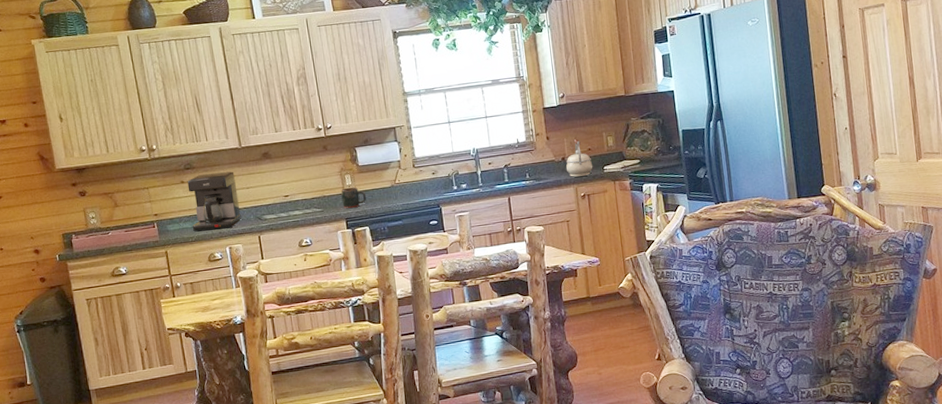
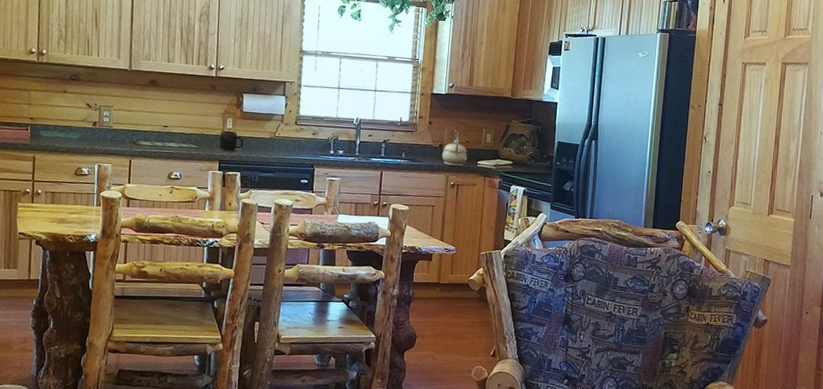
coffee maker: present [187,171,241,232] -> none [66,88,119,146]

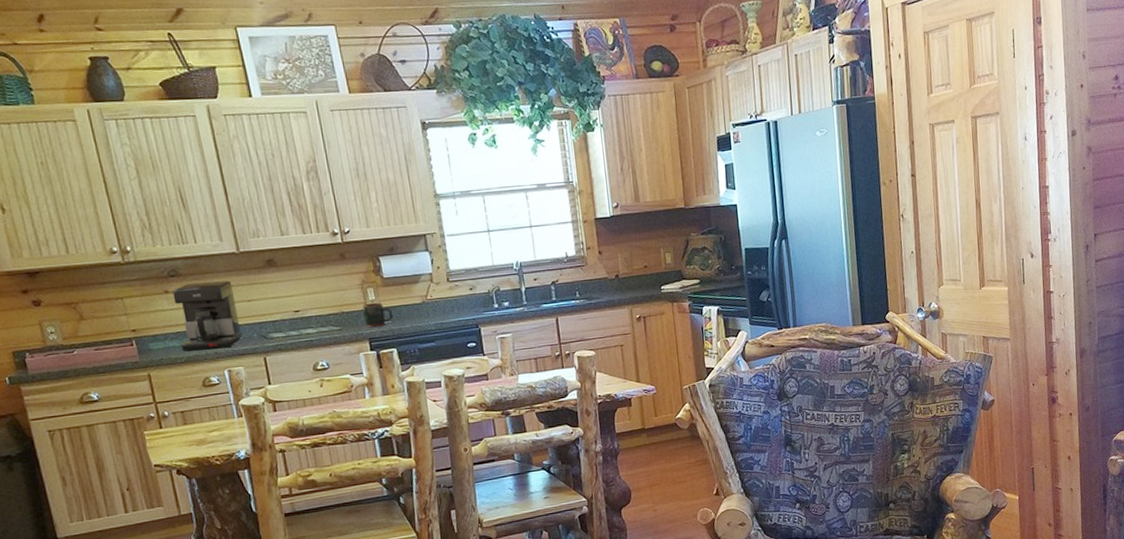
coffee maker: none [66,88,119,146] -> present [172,280,242,352]
kettle: present [441,129,468,166] -> none [619,255,650,297]

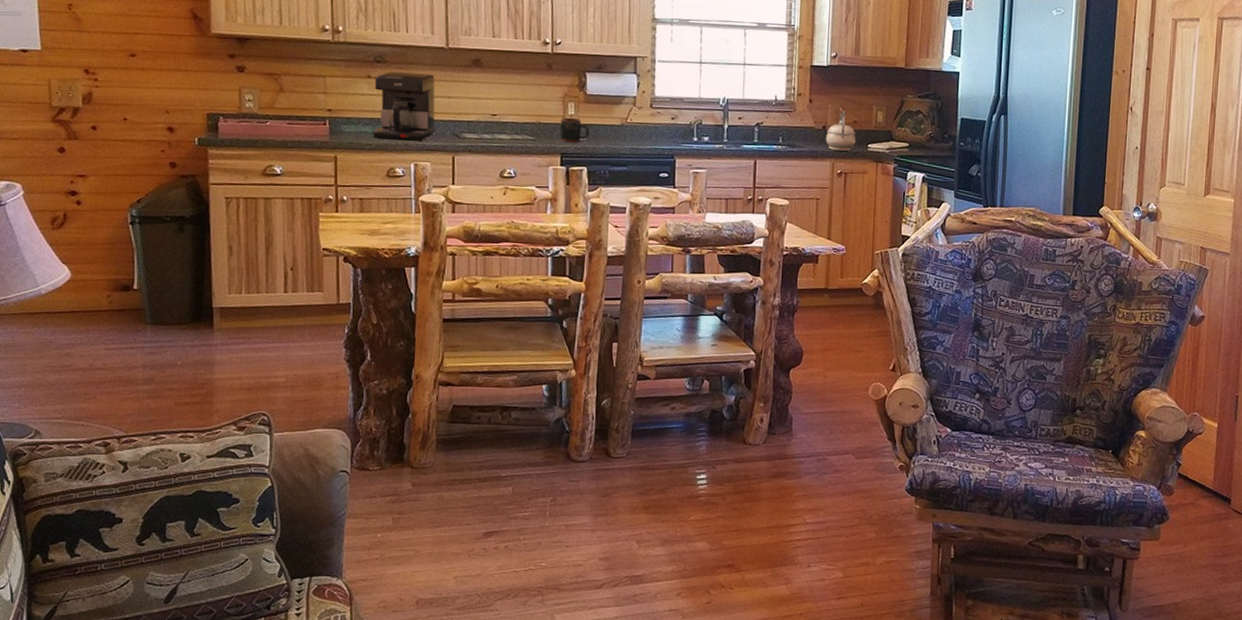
kettle: none [619,255,650,297] -> present [825,108,856,151]

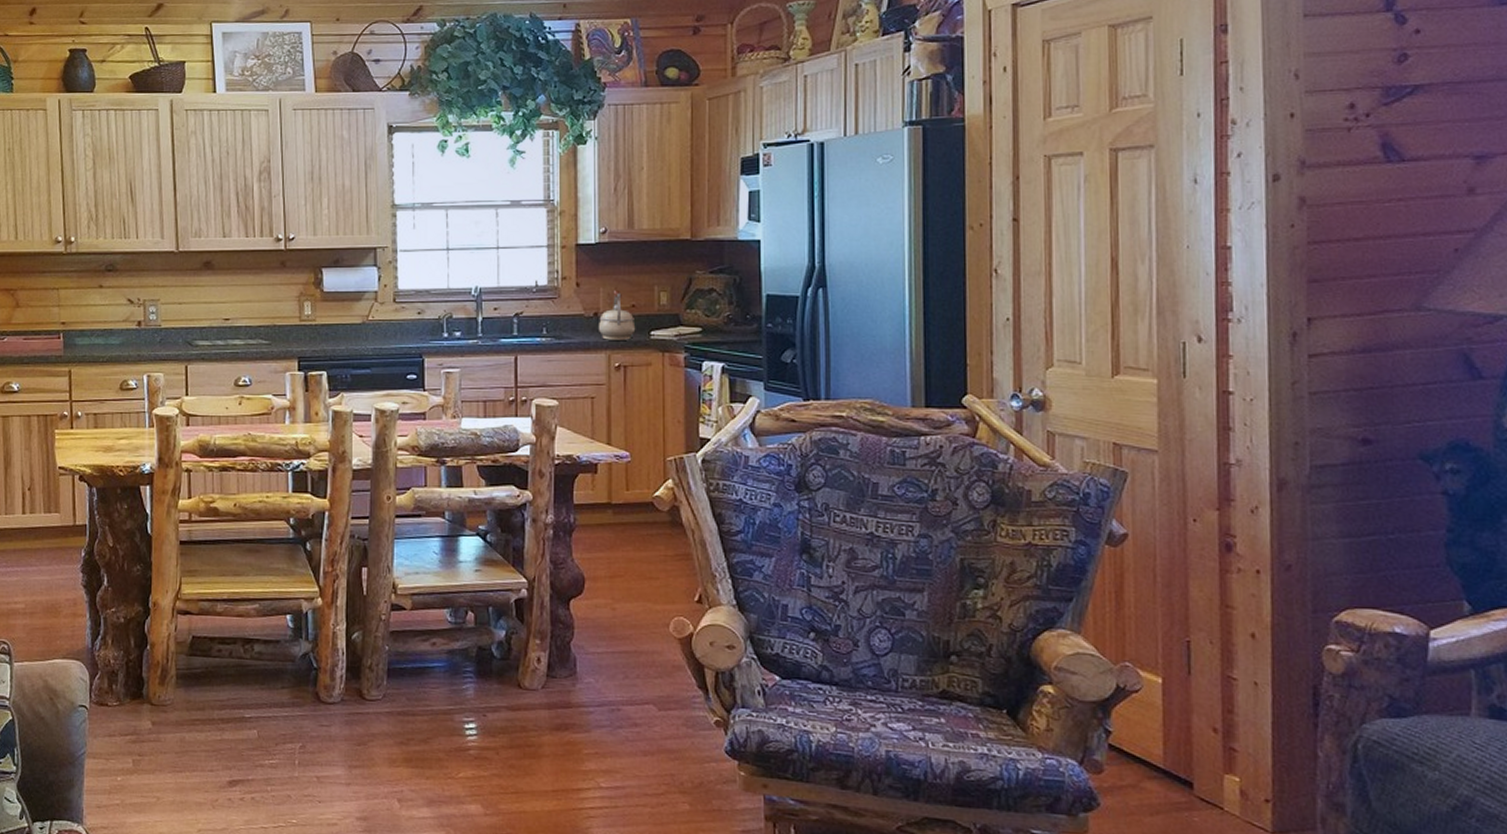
coffee maker: present [373,72,435,141] -> none [106,280,167,351]
mug: present [560,117,590,142] -> none [296,318,329,344]

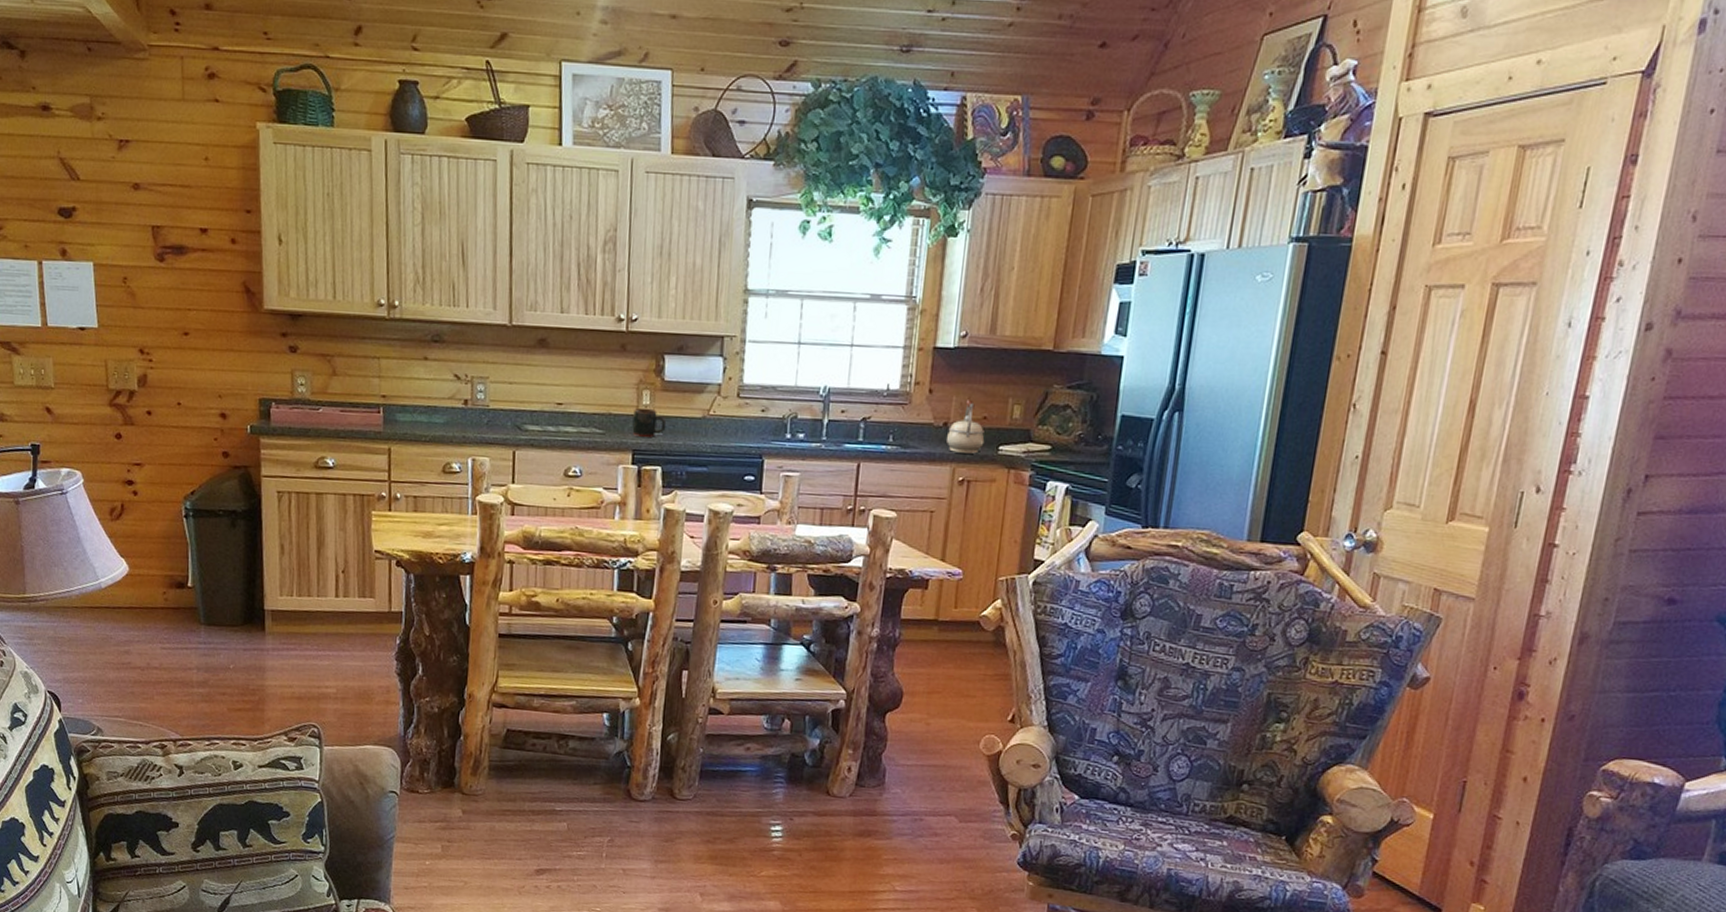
mug: none [296,318,329,344] -> present [632,408,667,437]

